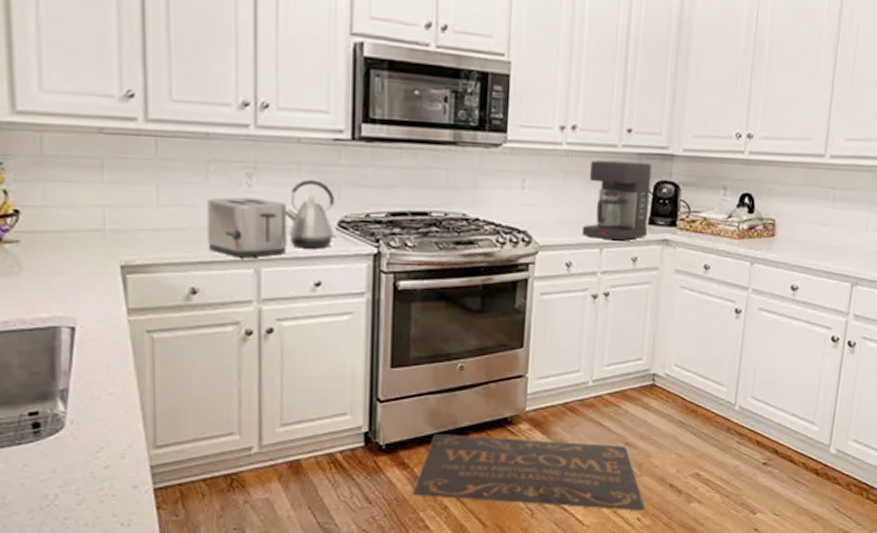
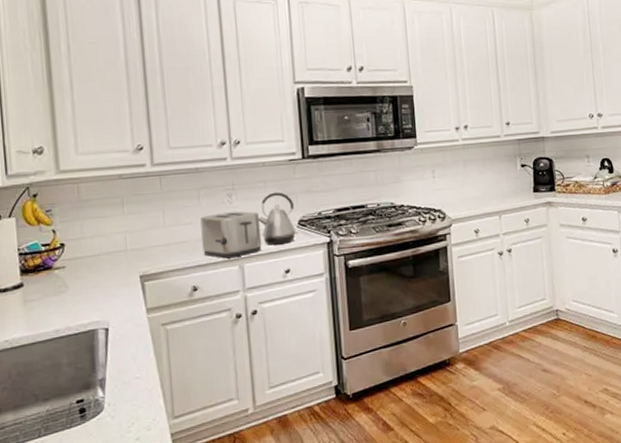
doormat: present [411,434,646,511] -> none [377,372,568,435]
coffee maker: present [581,159,652,241] -> none [483,145,534,208]

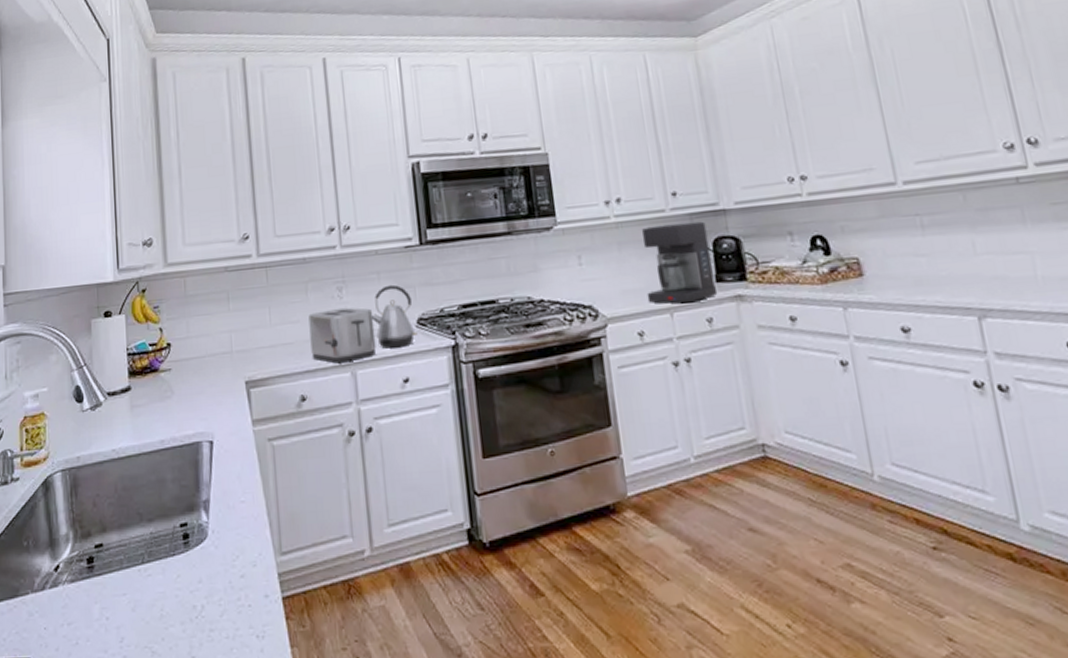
coffee maker: none [483,145,534,208] -> present [642,221,718,304]

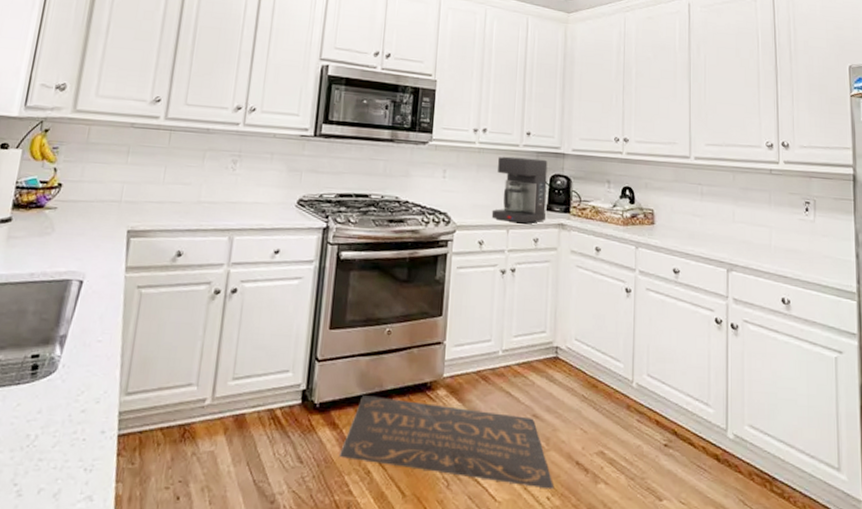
toaster: present [308,307,376,364] -> none [195,178,260,228]
kettle: present [372,284,417,349] -> none [258,165,298,222]
doormat: none [523,527,794,615] -> present [338,395,555,490]

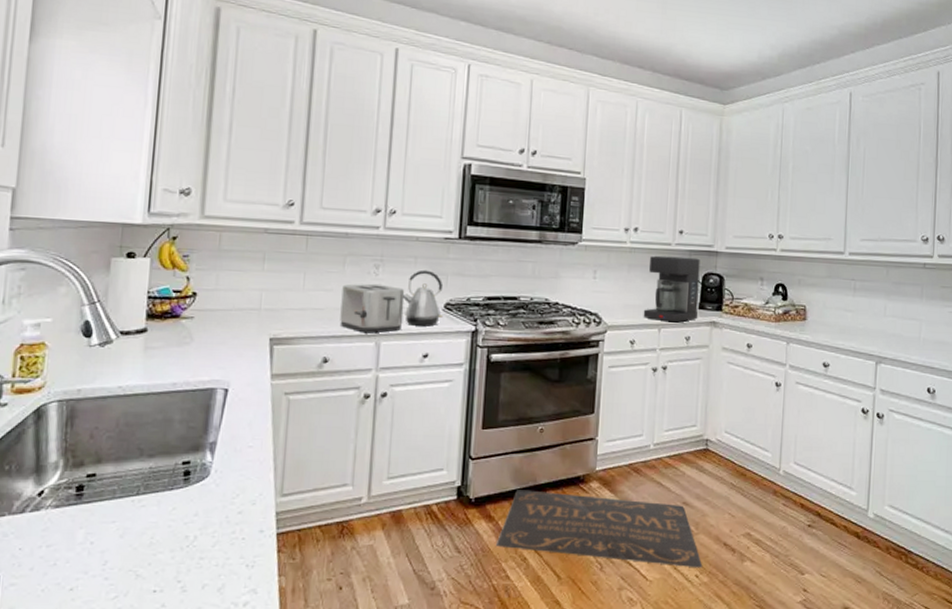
toaster: none [195,178,260,228] -> present [340,283,405,333]
kettle: none [258,165,298,222] -> present [403,269,444,327]

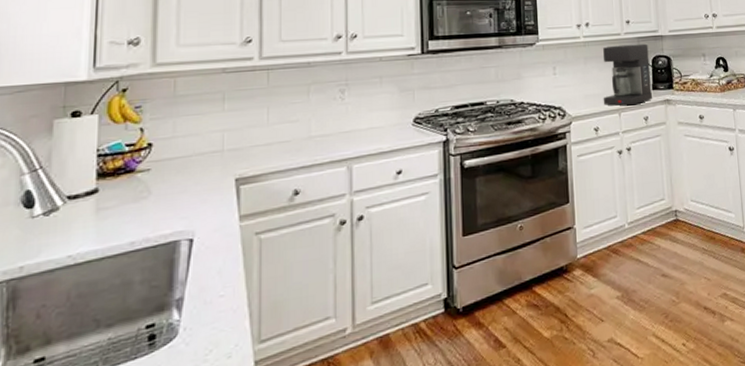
toaster: present [340,283,405,333] -> none [308,107,373,159]
kettle: present [403,269,444,327] -> none [372,88,413,145]
doormat: present [495,490,703,568] -> none [488,277,688,353]

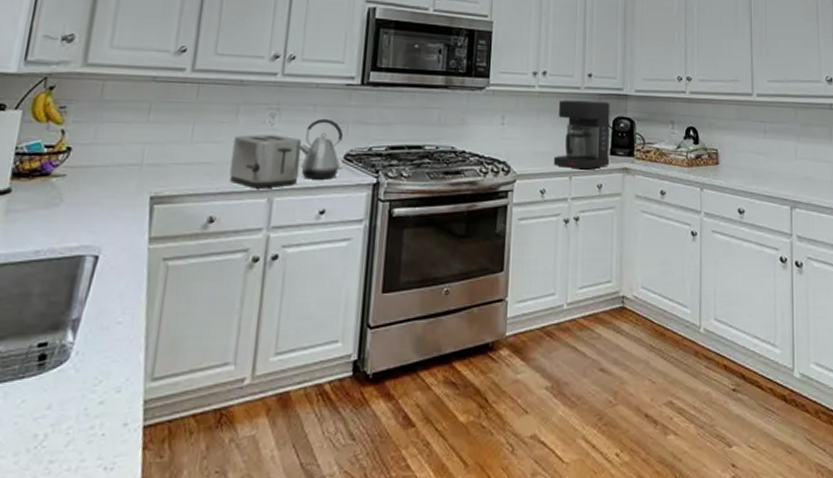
toaster: none [308,107,373,159] -> present [229,134,302,189]
kettle: none [372,88,413,145] -> present [300,118,344,180]

